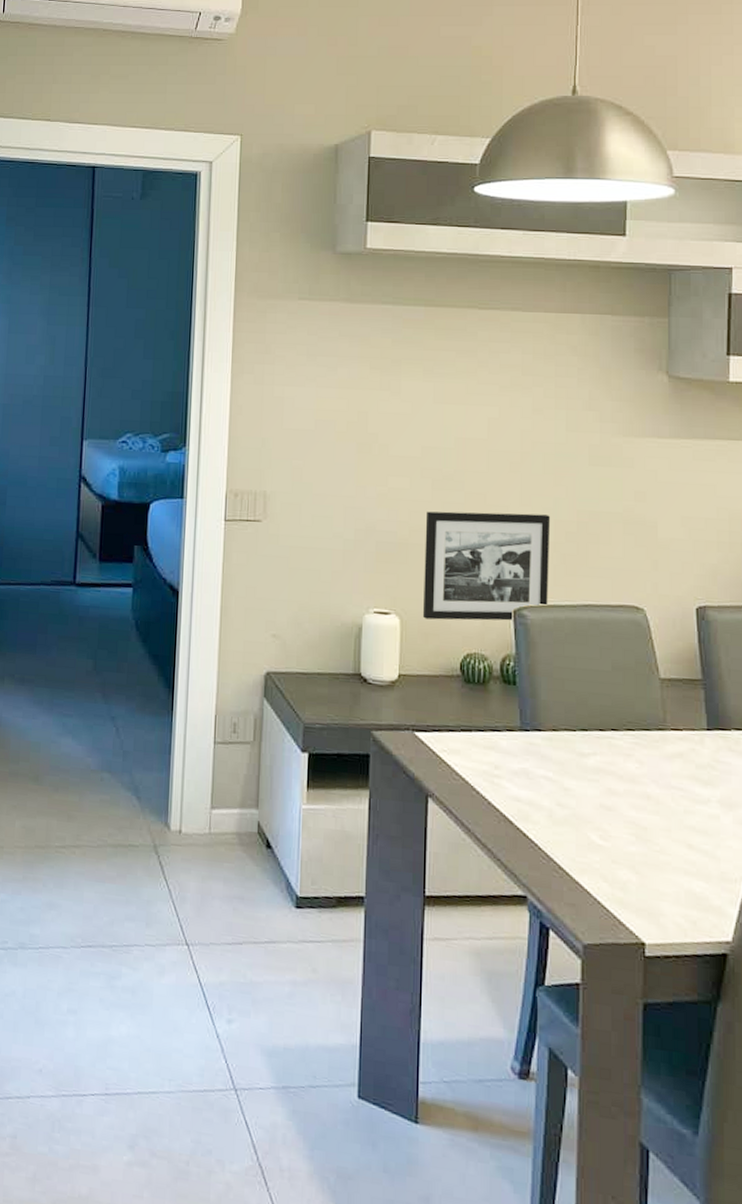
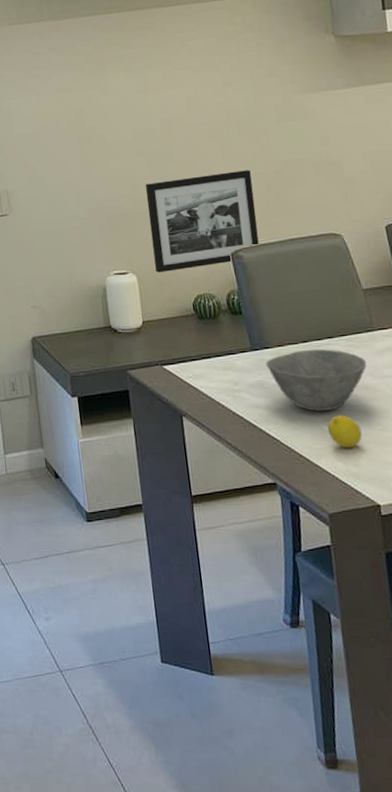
bowl: none [535,739,653,818] -> present [266,349,367,411]
fruit: none [596,825,635,868] -> present [327,415,362,448]

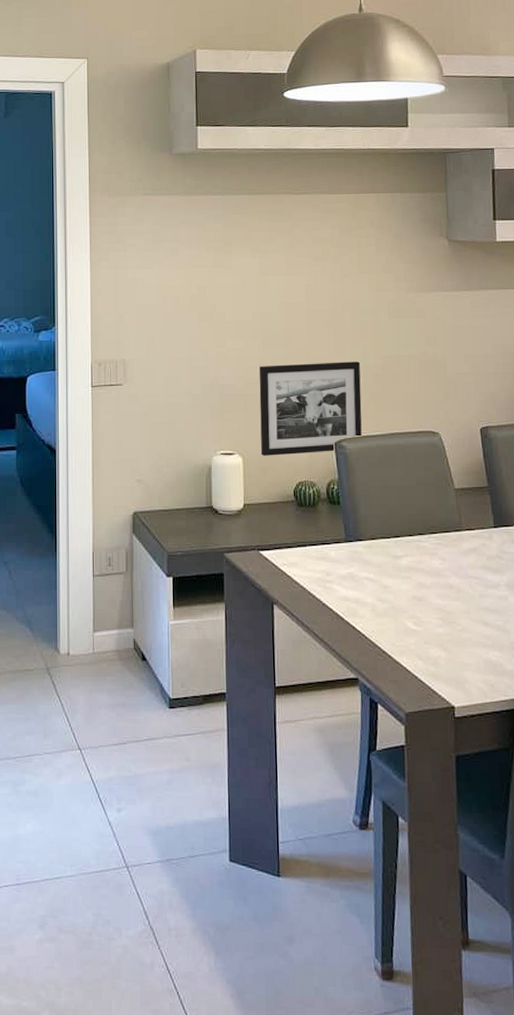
bowl: present [266,349,367,411] -> none [358,545,453,608]
fruit: present [327,415,362,448] -> none [411,613,443,647]

